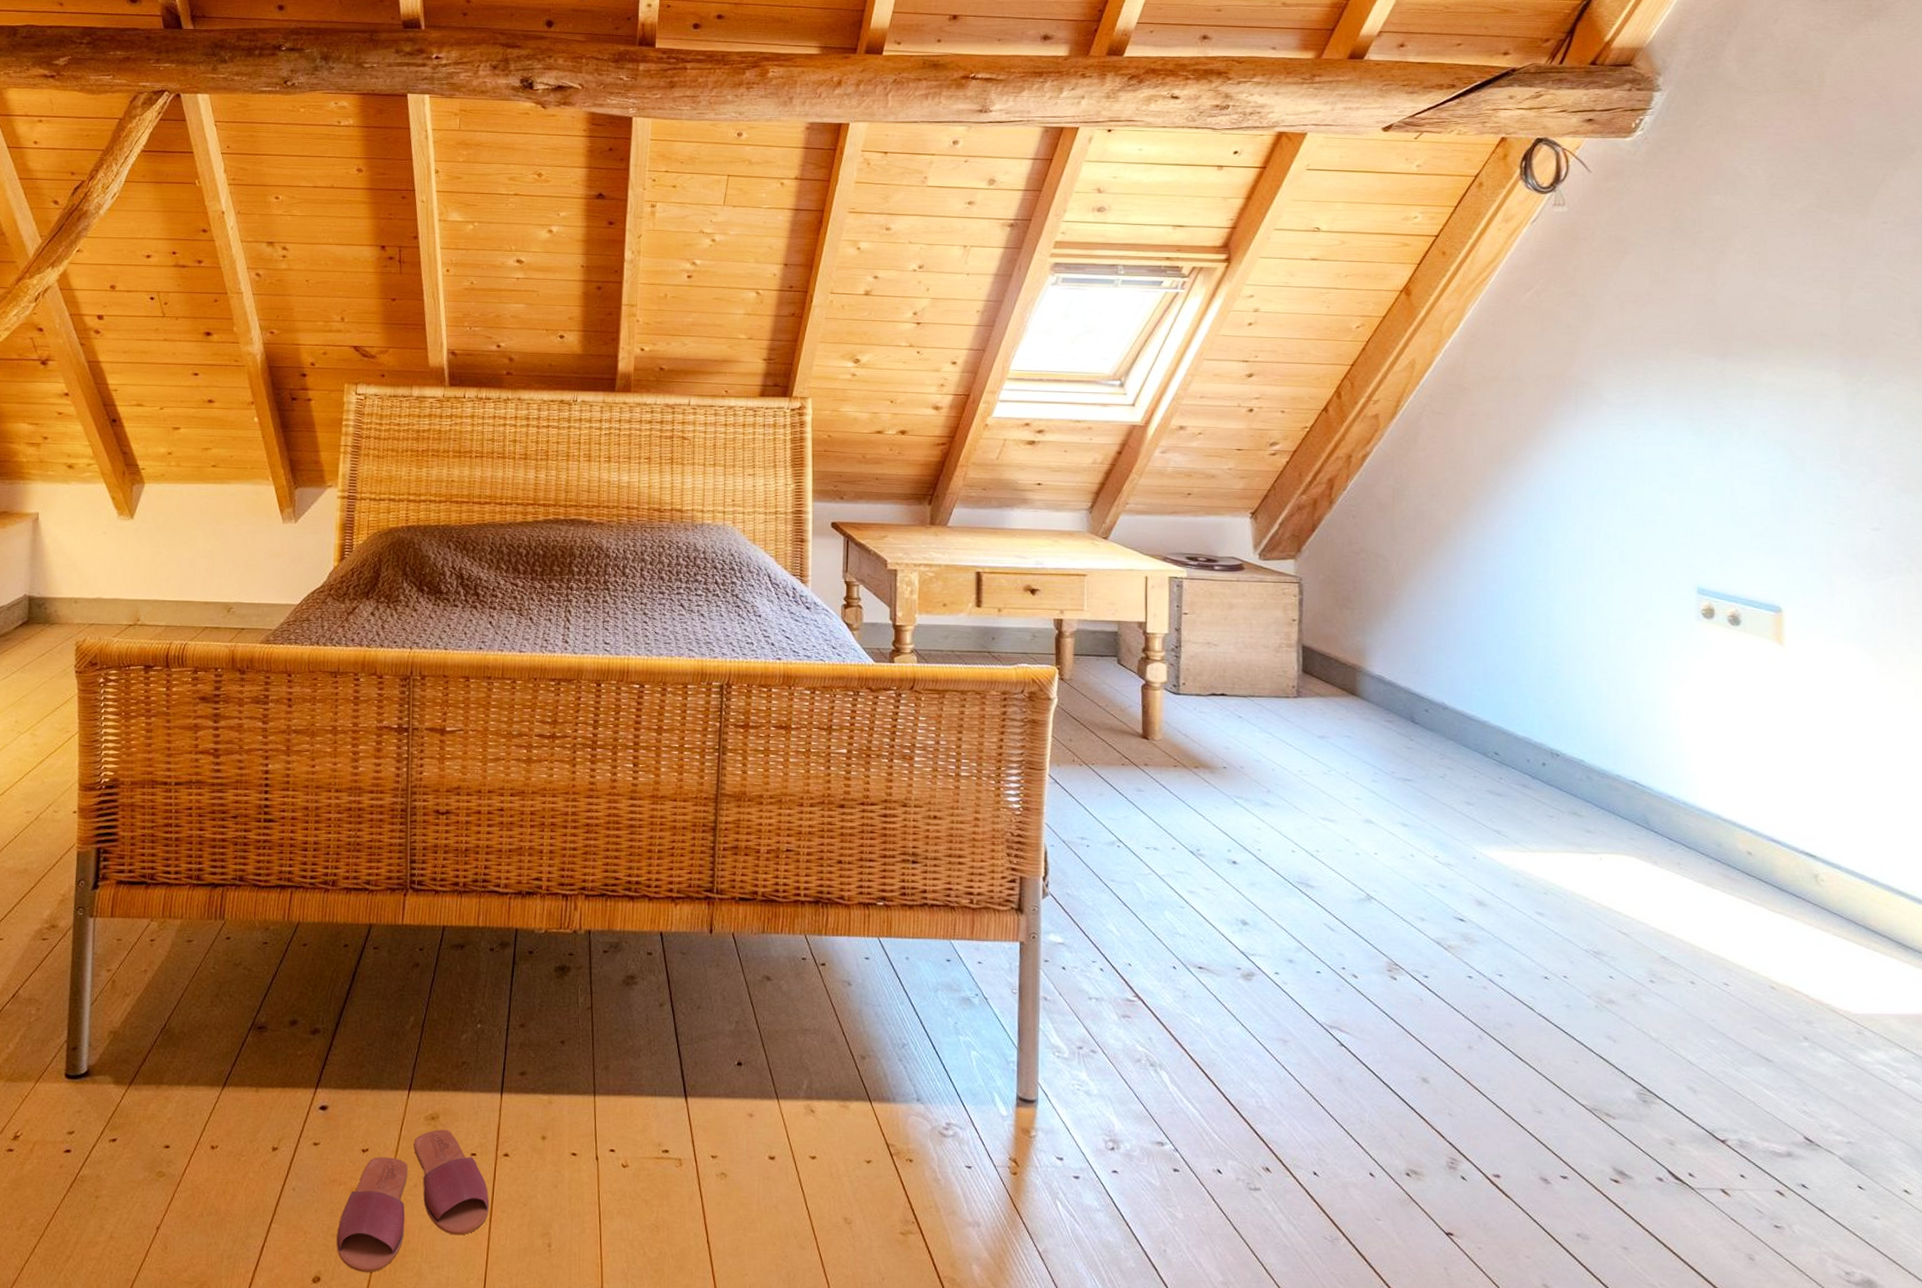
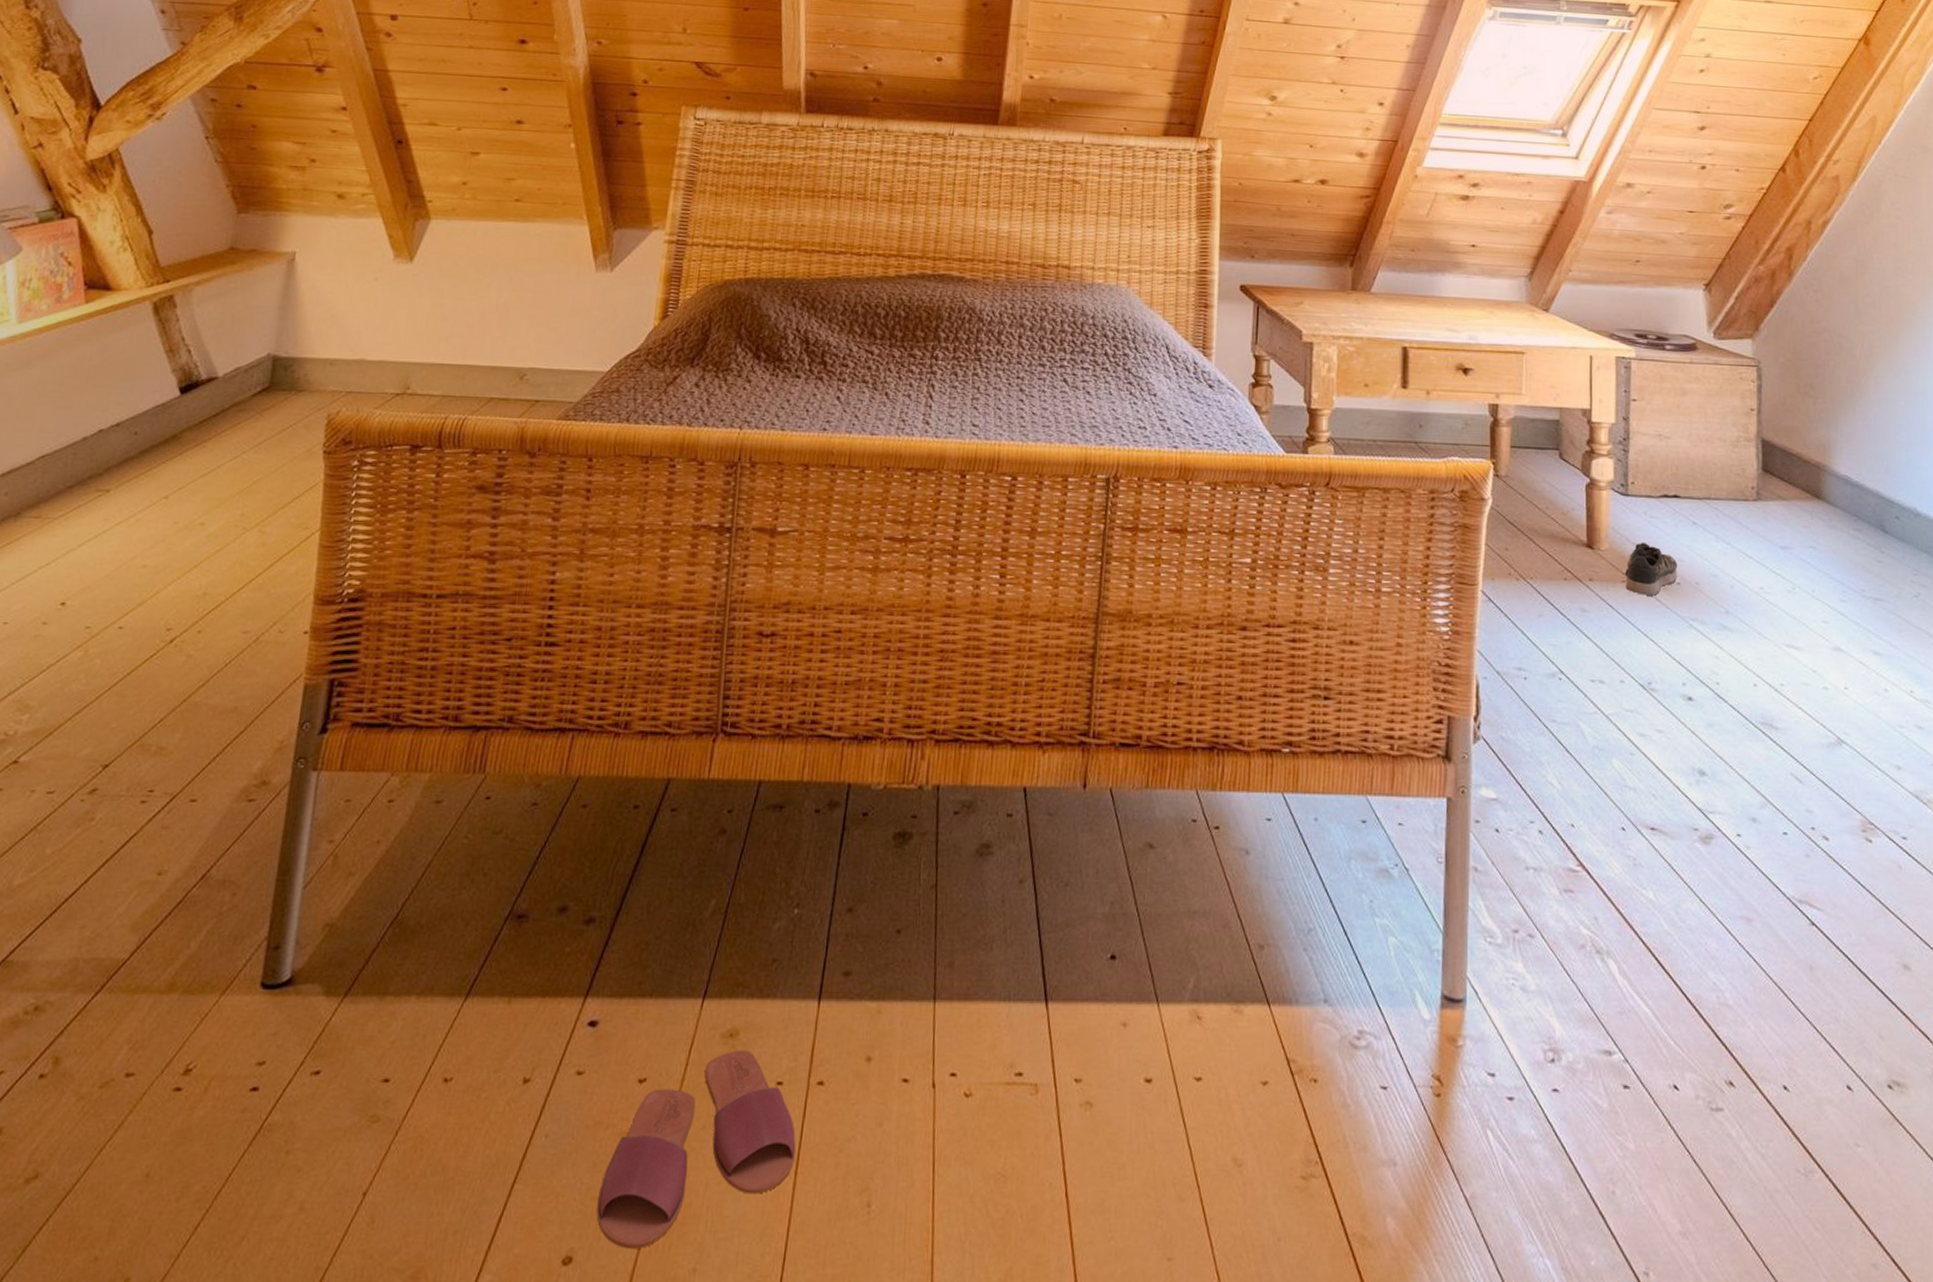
shoe: none [1177,733,1225,778] -> present [1625,541,1678,596]

